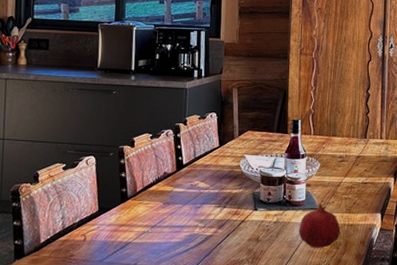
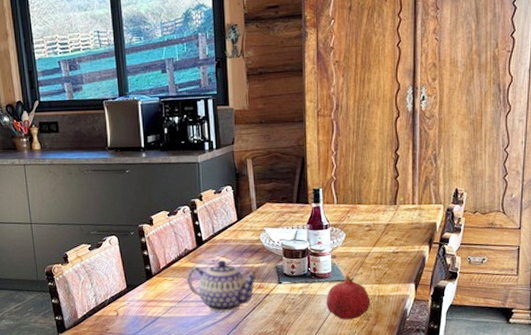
teapot: none [163,184,236,238] -> present [187,259,259,312]

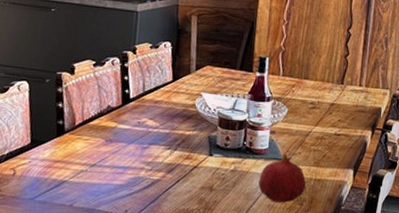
teapot: present [187,259,259,312] -> none [105,122,188,182]

